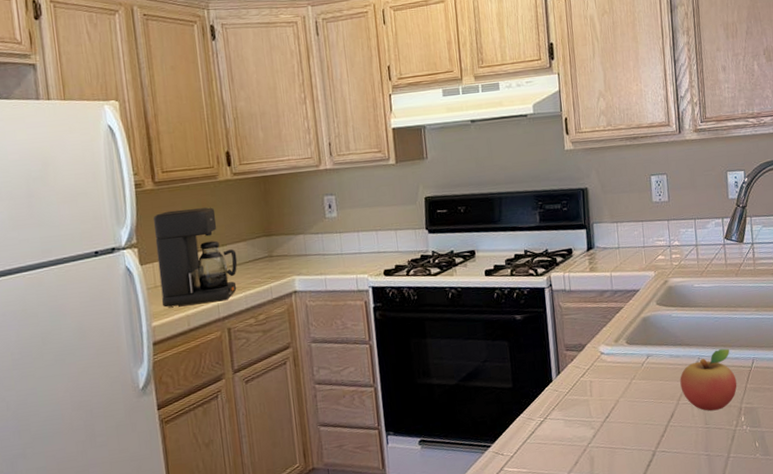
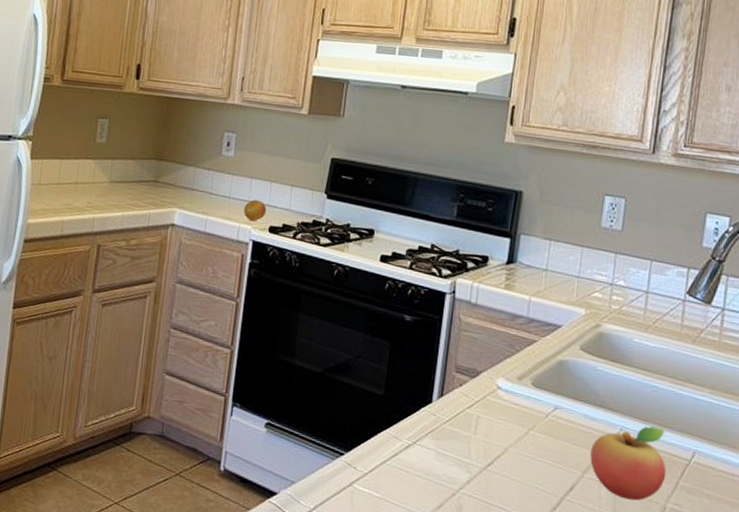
coffee maker: present [153,207,238,308] -> none [42,111,124,216]
fruit: none [357,249,379,270] -> present [243,199,267,222]

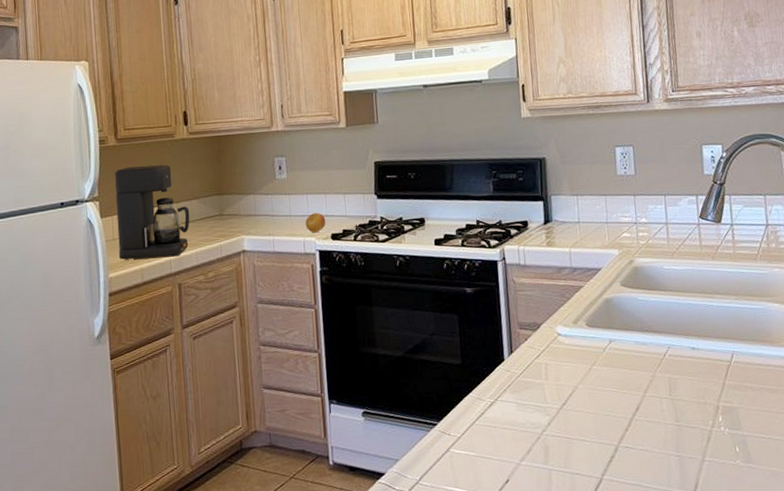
coffee maker: none [42,111,124,216] -> present [114,164,190,260]
fruit: present [590,426,667,501] -> none [646,338,714,408]

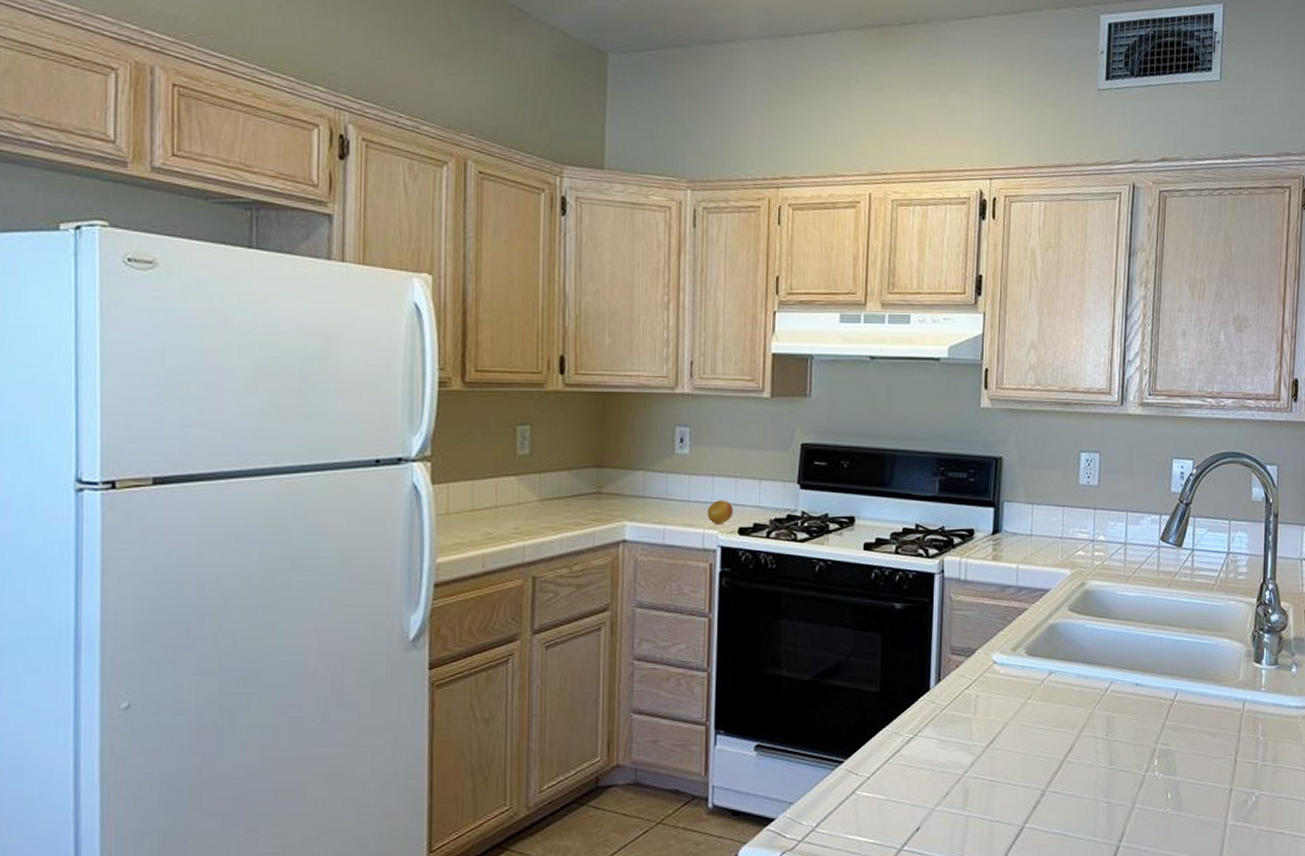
coffee maker: present [114,164,190,260] -> none [454,420,556,542]

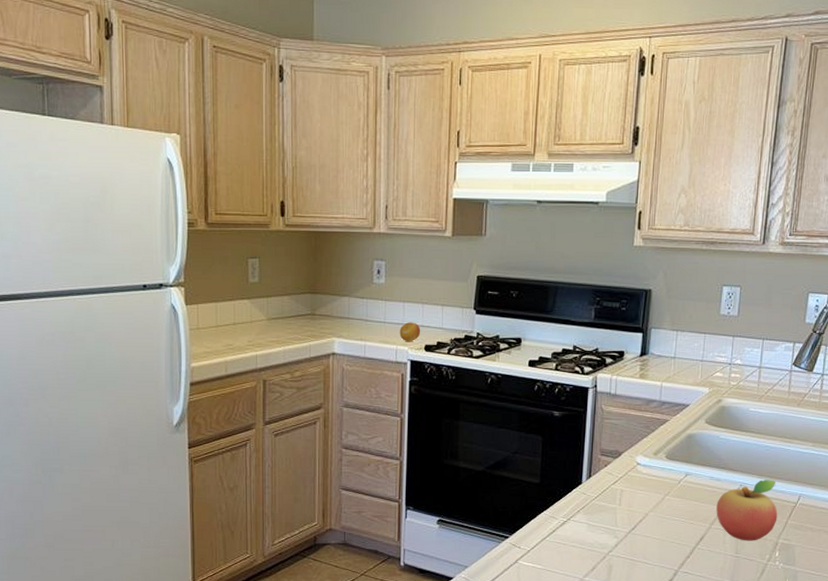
fruit: none [1085,674,1154,749] -> present [716,479,778,541]

